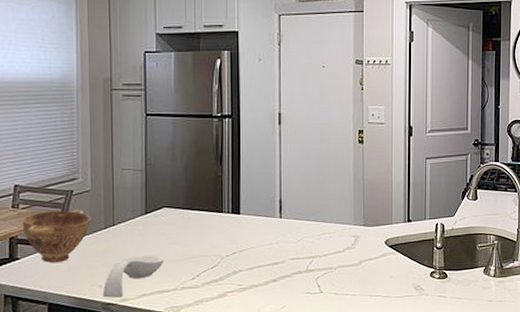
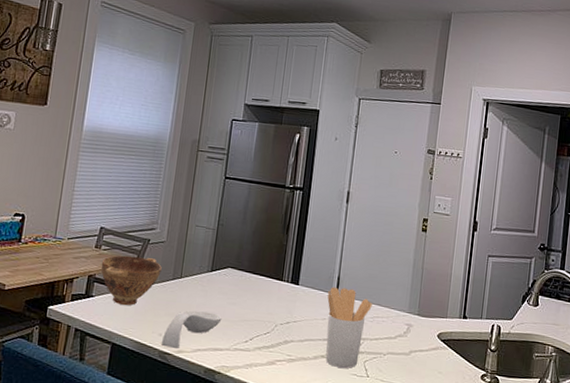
utensil holder: none [271,210,317,289] -> present [325,287,372,368]

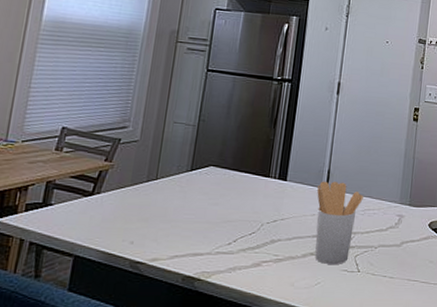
bowl: present [101,255,162,306] -> none [62,157,134,213]
spoon rest: present [161,310,222,349] -> none [132,214,203,257]

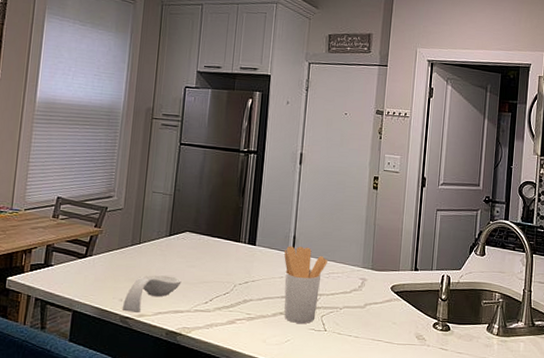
spoon rest: none [132,214,203,257] -> present [122,275,182,314]

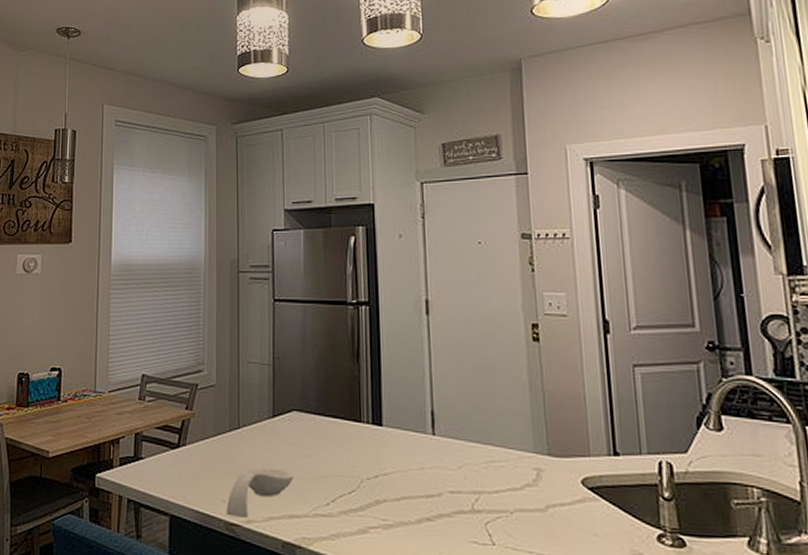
utensil holder: present [284,246,328,324] -> none [422,425,483,534]

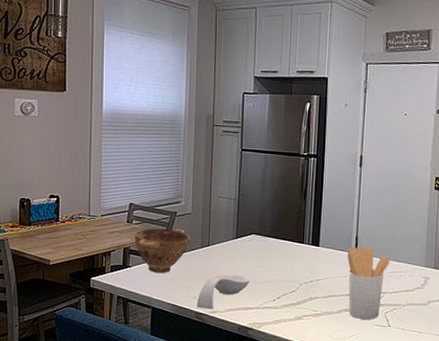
bowl: none [147,406,215,468] -> present [134,228,190,274]
utensil holder: none [422,425,483,534] -> present [347,246,390,320]

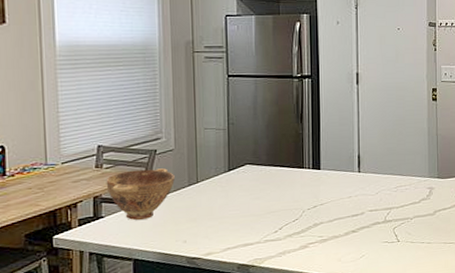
spoon rest: present [196,275,250,310] -> none [187,210,247,253]
utensil holder: present [347,246,390,320] -> none [350,164,394,239]

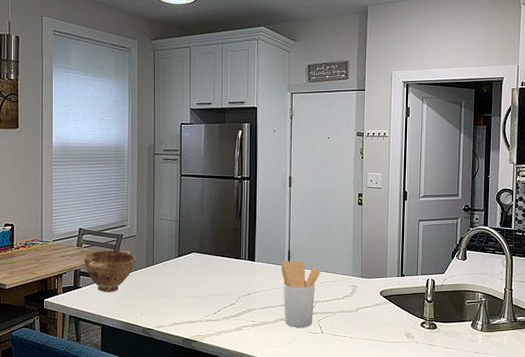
utensil holder: none [350,164,394,239] -> present [281,260,320,327]

